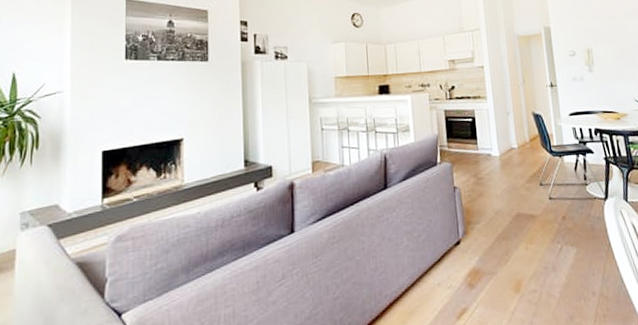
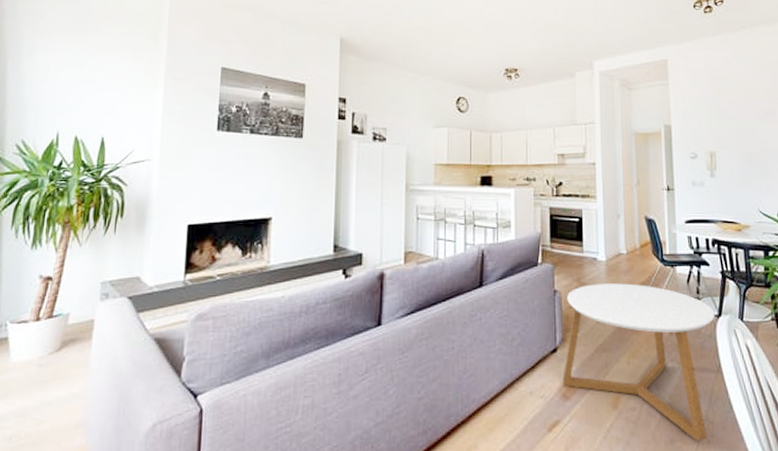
coffee table: none [466,175,603,316] -> present [563,283,715,441]

